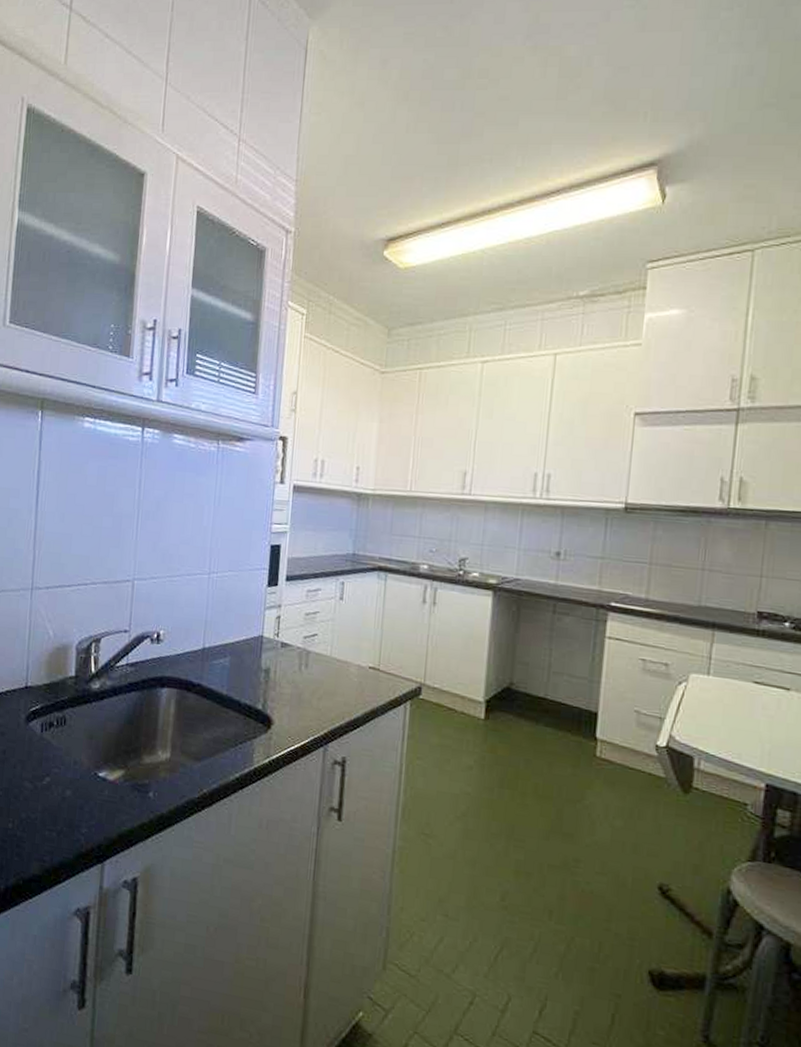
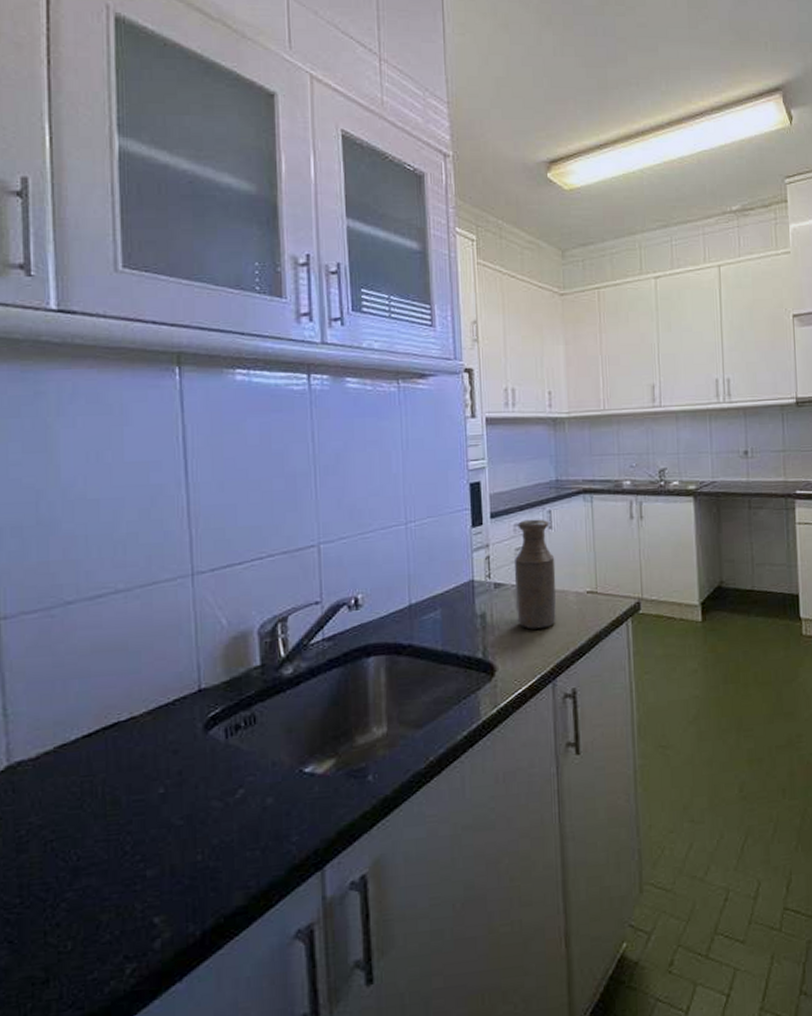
bottle: none [298,587,342,695] -> present [514,519,557,630]

